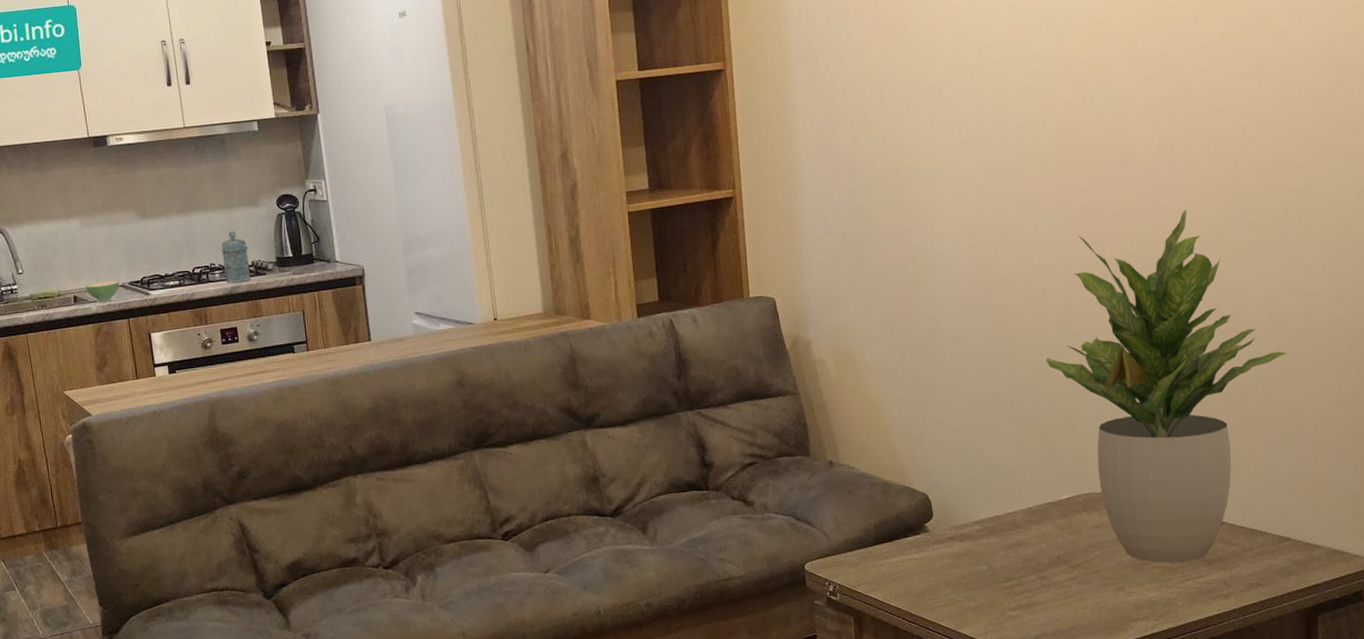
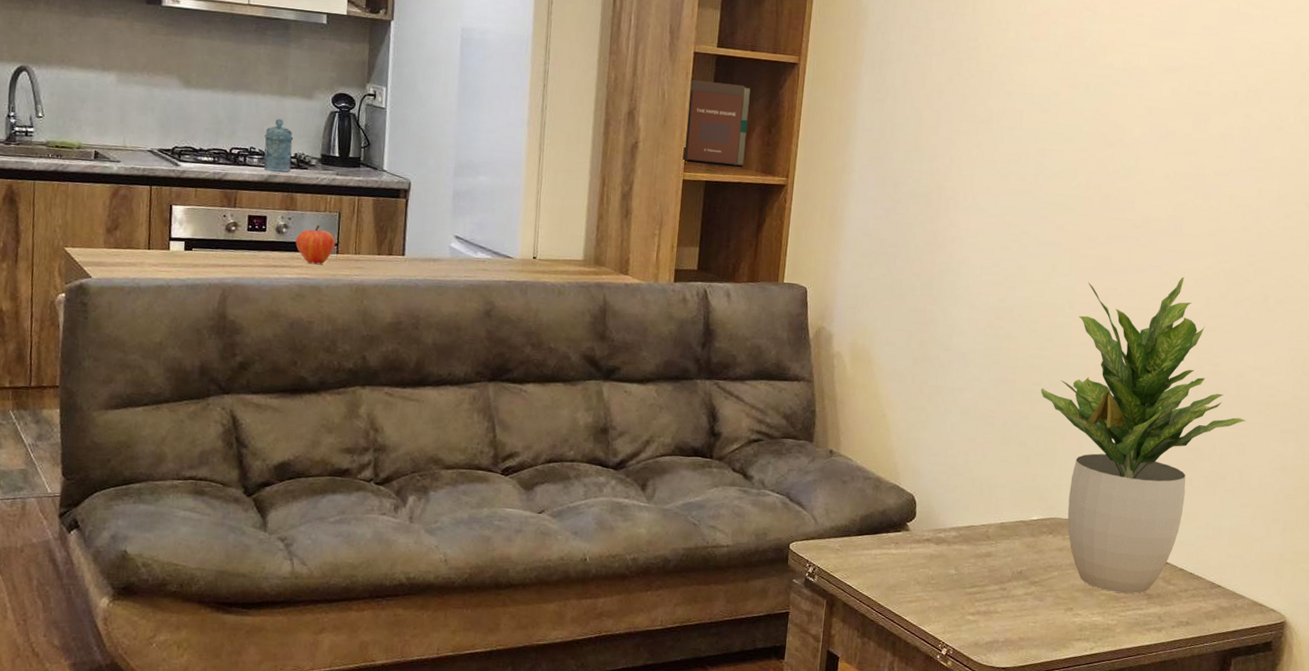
bowl: present [85,280,120,303] -> none [109,141,149,165]
fruit: none [267,326,305,366] -> present [296,225,336,265]
books: none [617,104,687,194] -> present [682,80,751,168]

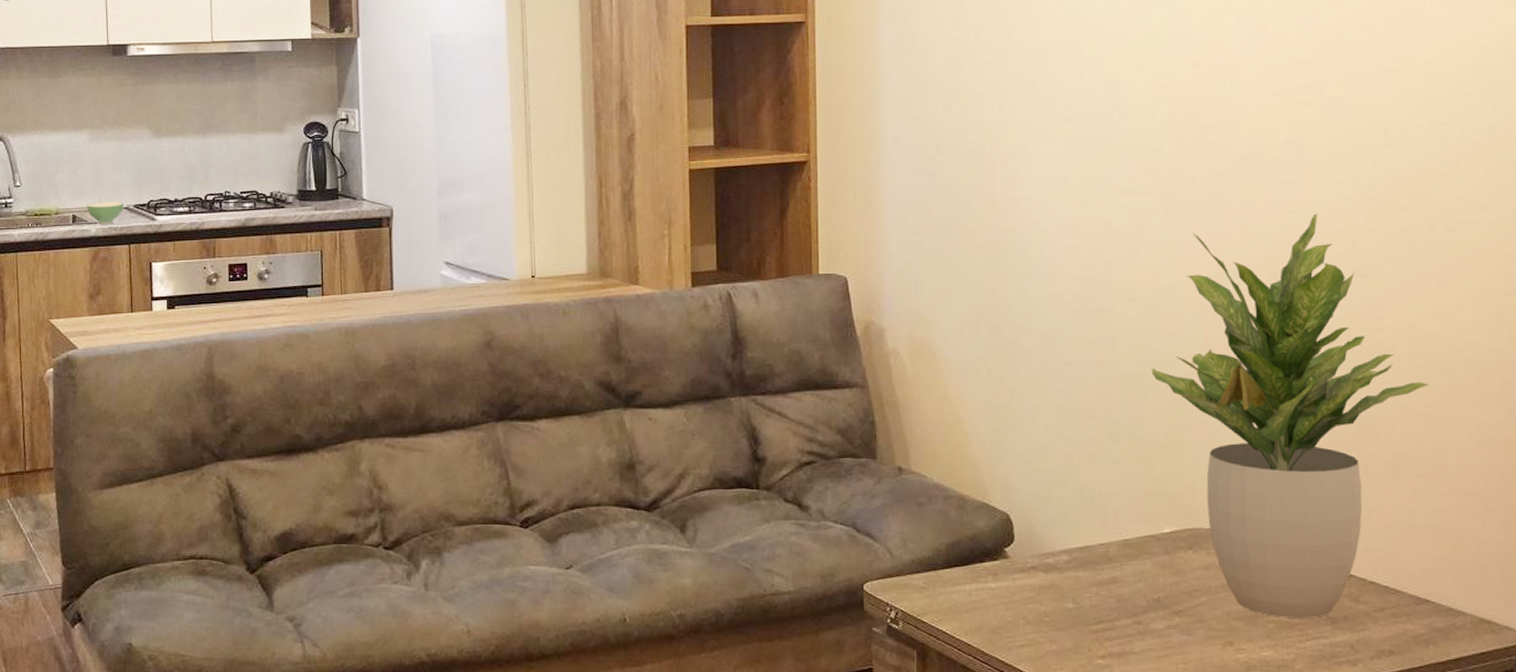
bowl: none [109,141,149,165] -> present [86,201,125,225]
canister: present [263,118,294,173] -> none [238,157,268,215]
fruit: present [296,225,336,265] -> none [279,267,320,310]
books: present [682,80,751,168] -> none [684,55,756,150]

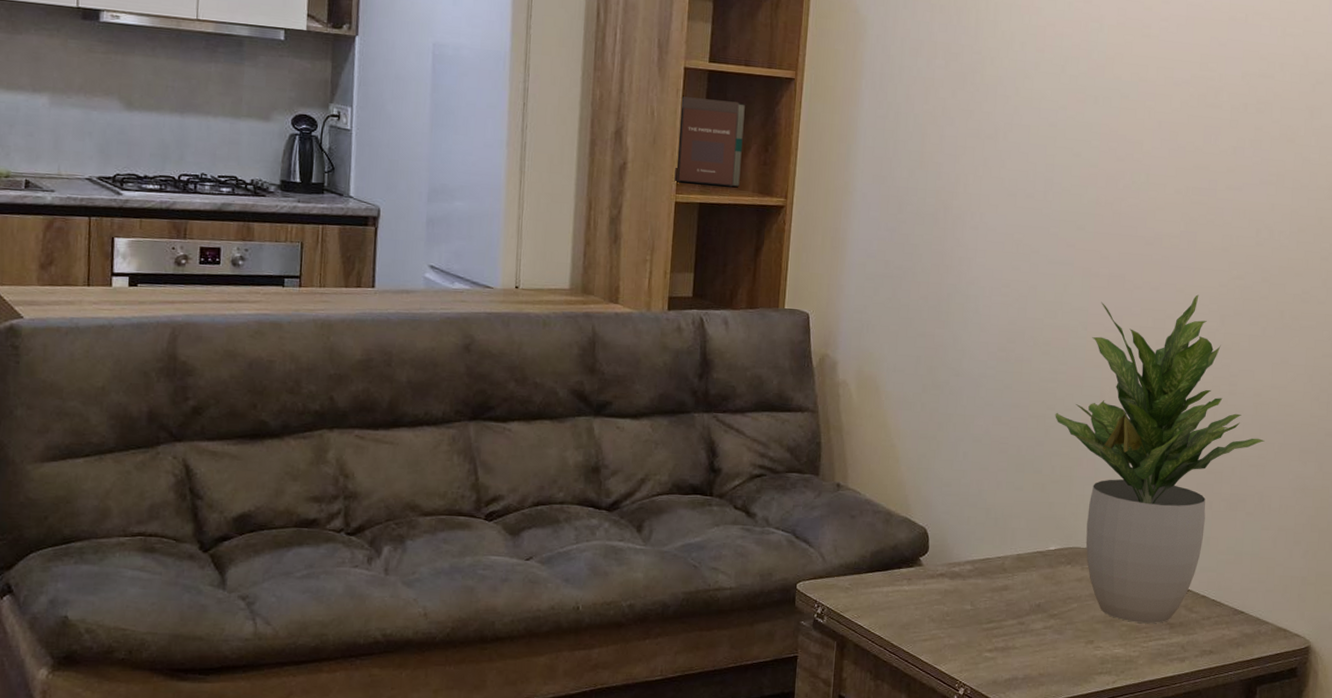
bowl: present [86,201,125,225] -> none [42,169,87,195]
books: none [684,55,756,150] -> present [674,96,745,188]

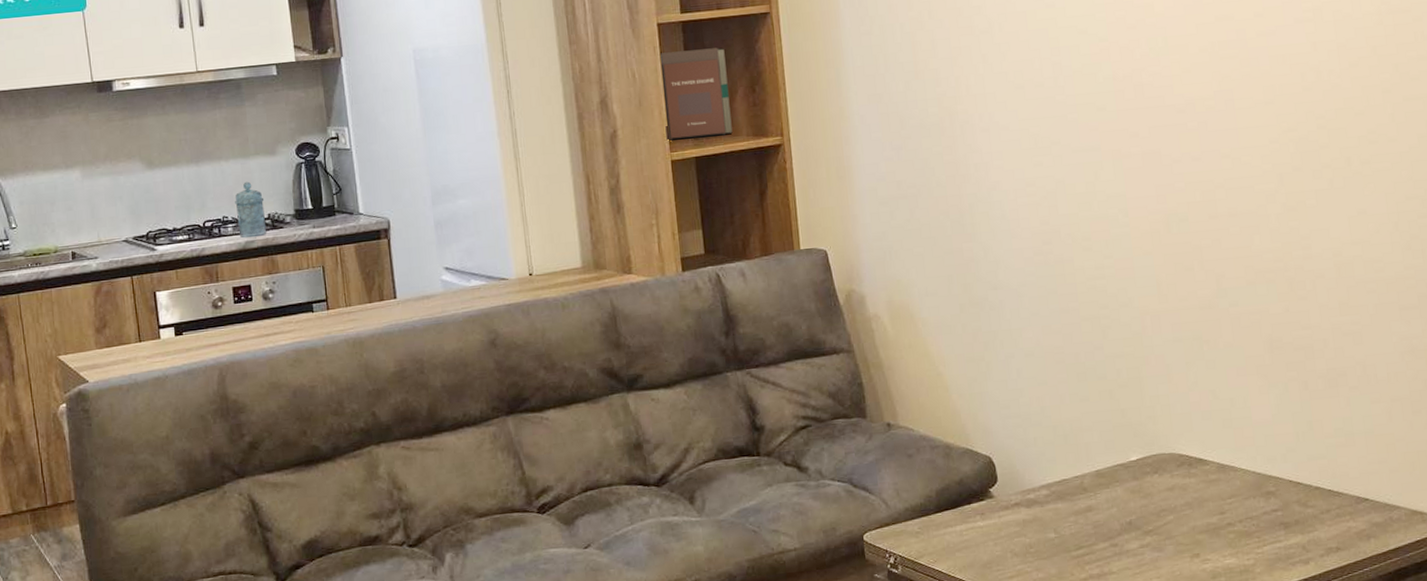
canister: none [216,142,250,201] -> present [234,181,267,239]
potted plant: present [1055,294,1265,623] -> none [1110,156,1356,527]

